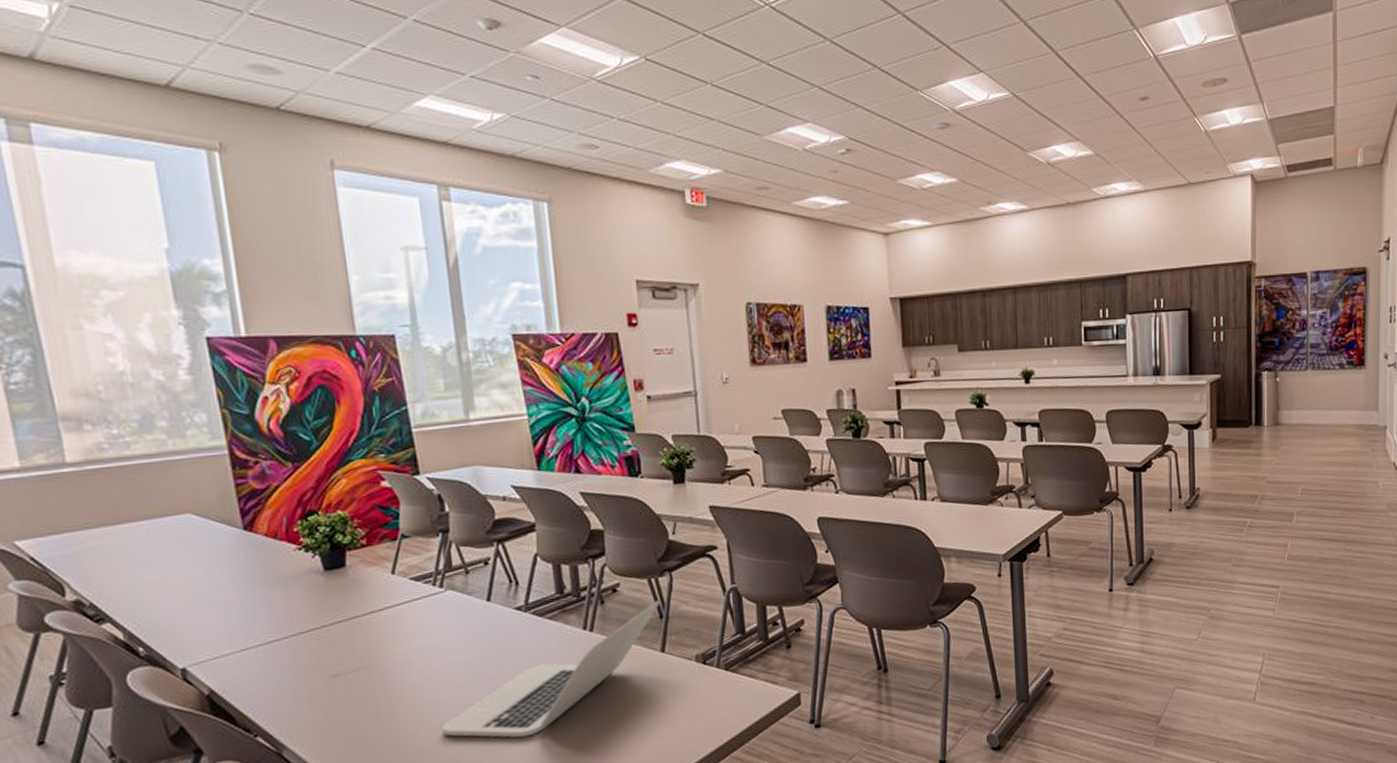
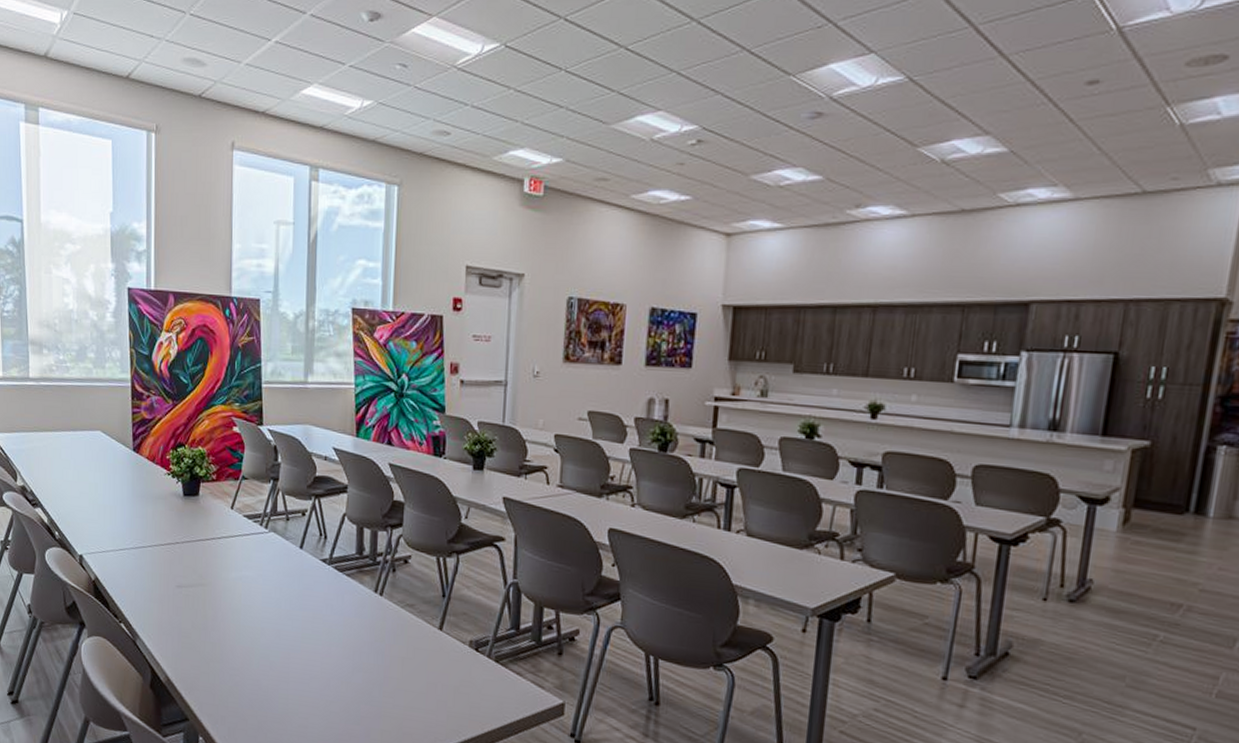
laptop: present [442,601,660,738] -> none [251,579,444,678]

